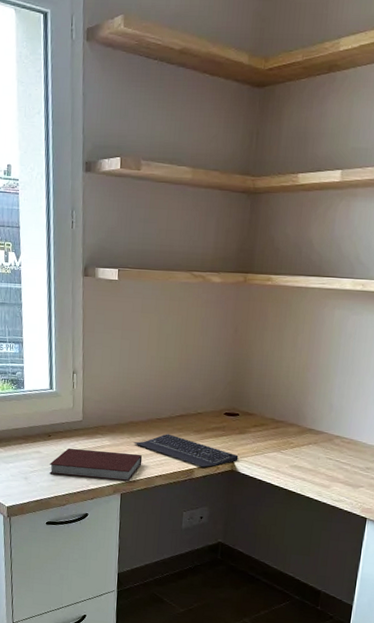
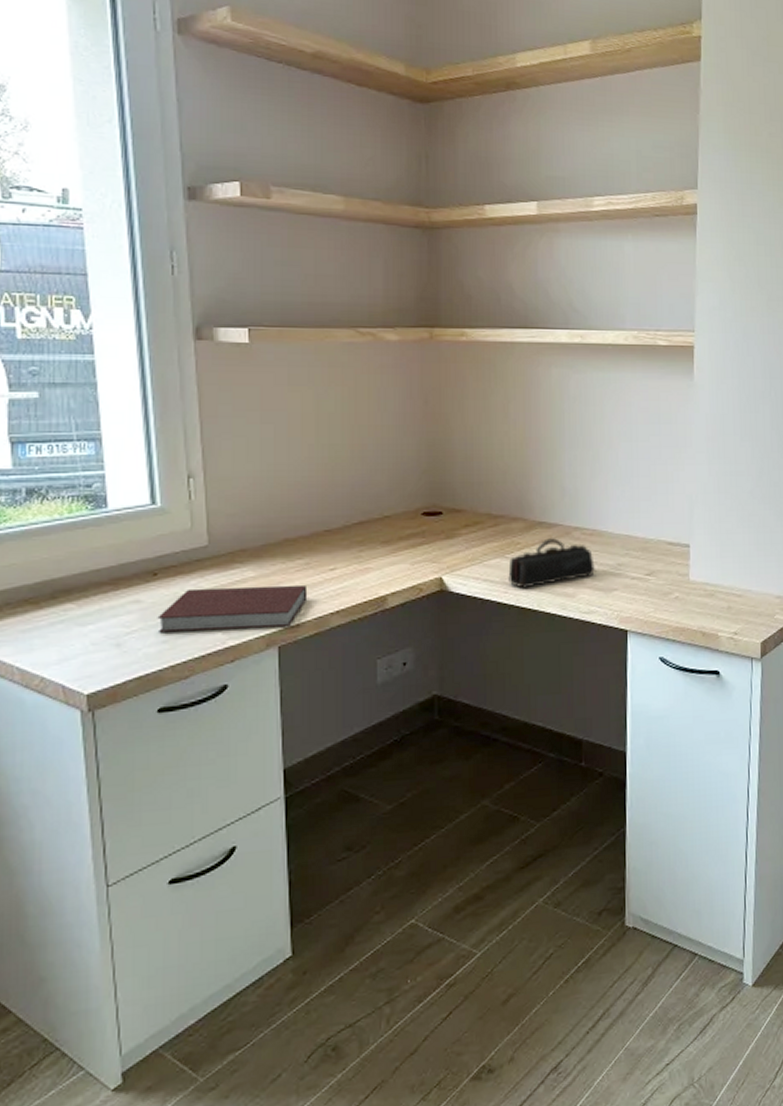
keyboard: present [134,434,239,468] -> none [292,550,448,592]
pencil case: none [281,442,348,477] -> present [508,538,595,589]

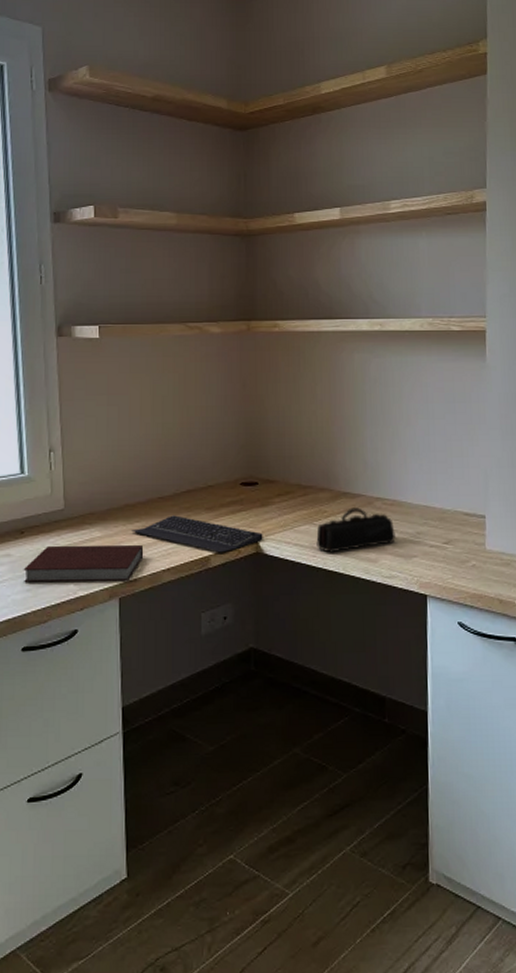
keyboard: none [292,550,448,592] -> present [131,515,263,553]

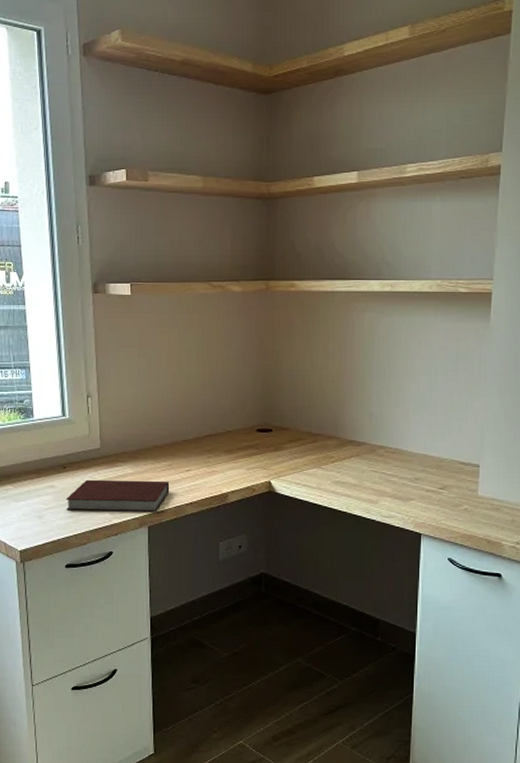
keyboard: present [131,515,263,553] -> none [159,456,276,491]
pencil case: present [316,507,396,553] -> none [323,454,395,494]

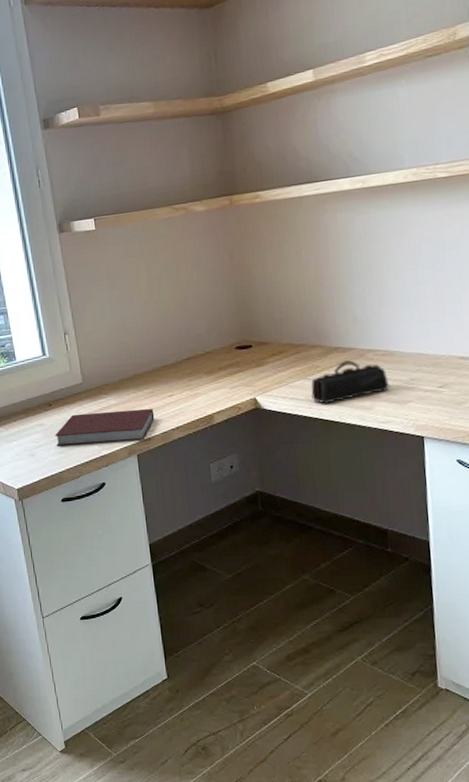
pencil case: none [323,454,395,494] -> present [311,360,389,404]

